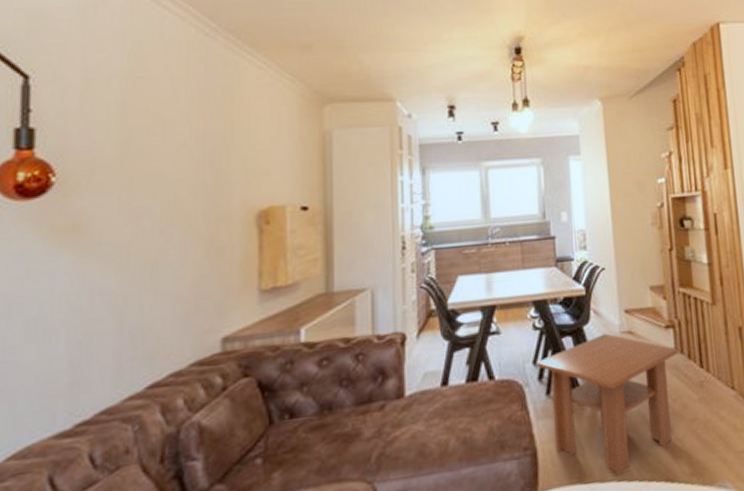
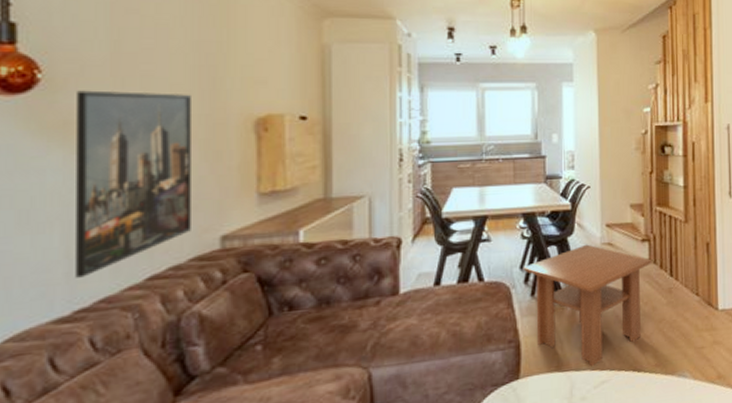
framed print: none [78,189,195,388] -> present [76,90,191,278]

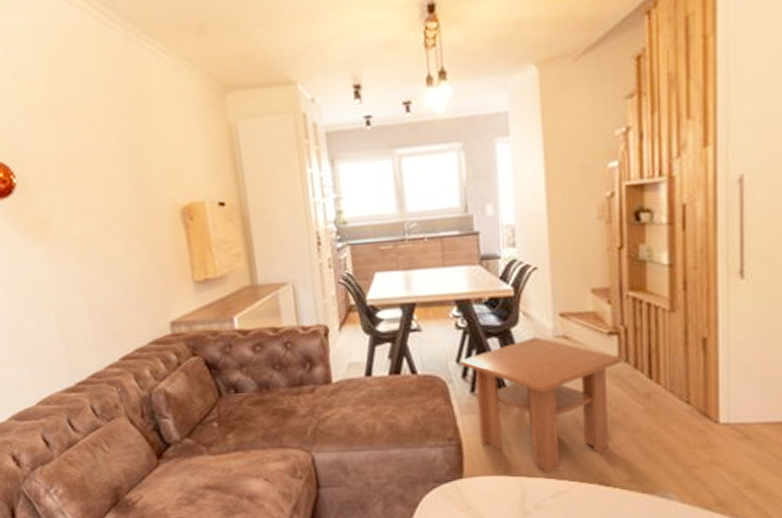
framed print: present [76,90,191,278] -> none [42,187,146,356]

